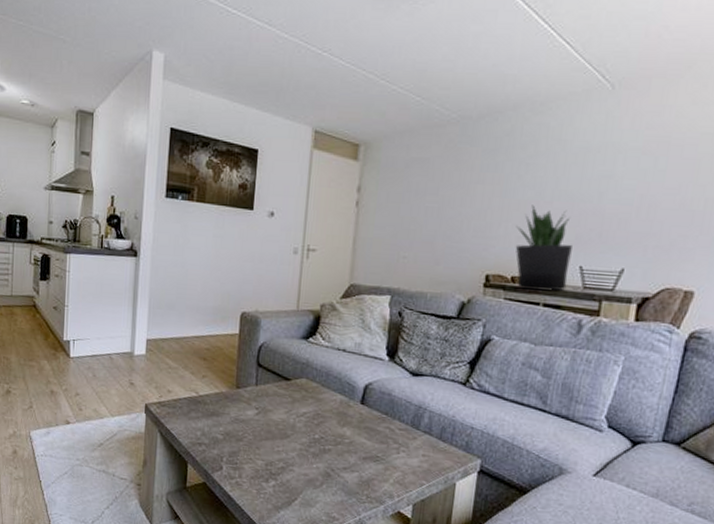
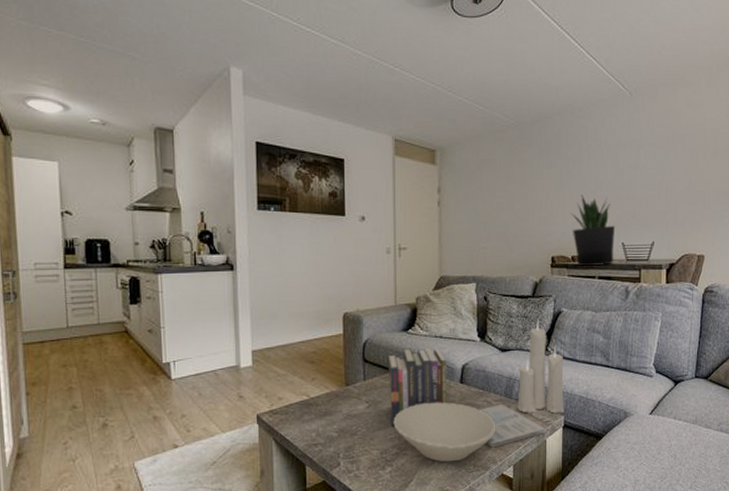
books: none [279,358,348,439] -> present [388,348,448,426]
bowl: none [282,418,398,488] -> present [393,402,496,462]
magazine: none [378,434,469,481] -> present [478,404,555,448]
candle: none [423,344,487,456] -> present [516,319,565,413]

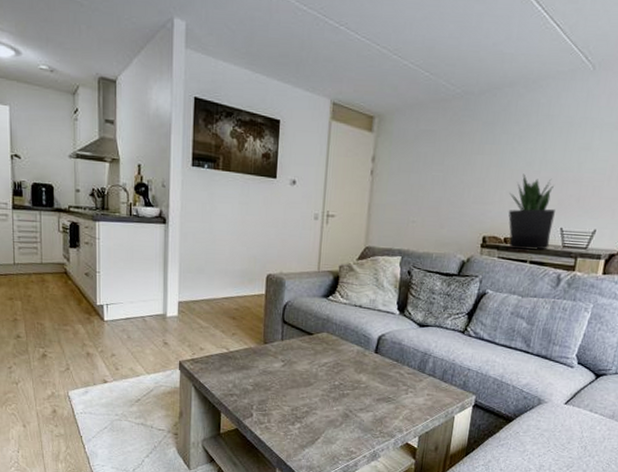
books: present [388,348,448,426] -> none [303,314,363,386]
bowl: present [393,402,496,462] -> none [306,367,406,426]
magazine: present [478,404,555,448] -> none [389,377,466,418]
candle: present [516,319,565,413] -> none [428,298,482,393]

